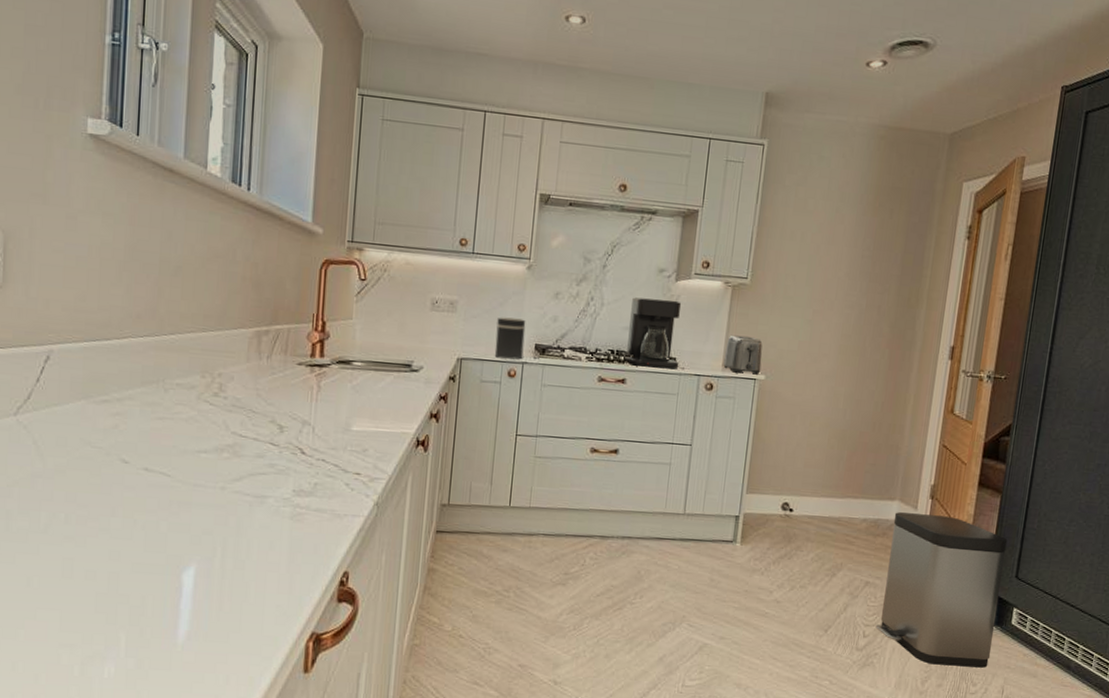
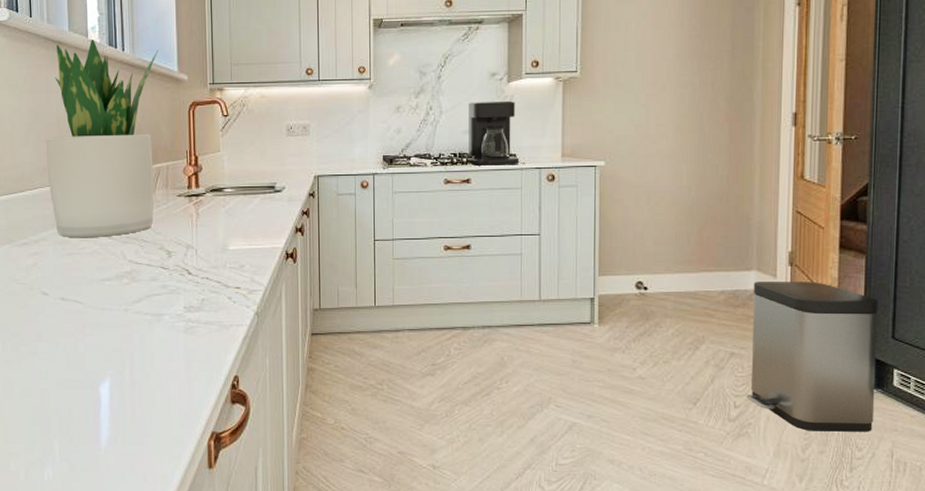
planter: none [141,172,291,403] -> present [46,39,158,238]
cylinder: present [494,317,526,360] -> none [346,134,373,172]
toaster: present [723,334,763,375] -> none [562,126,600,162]

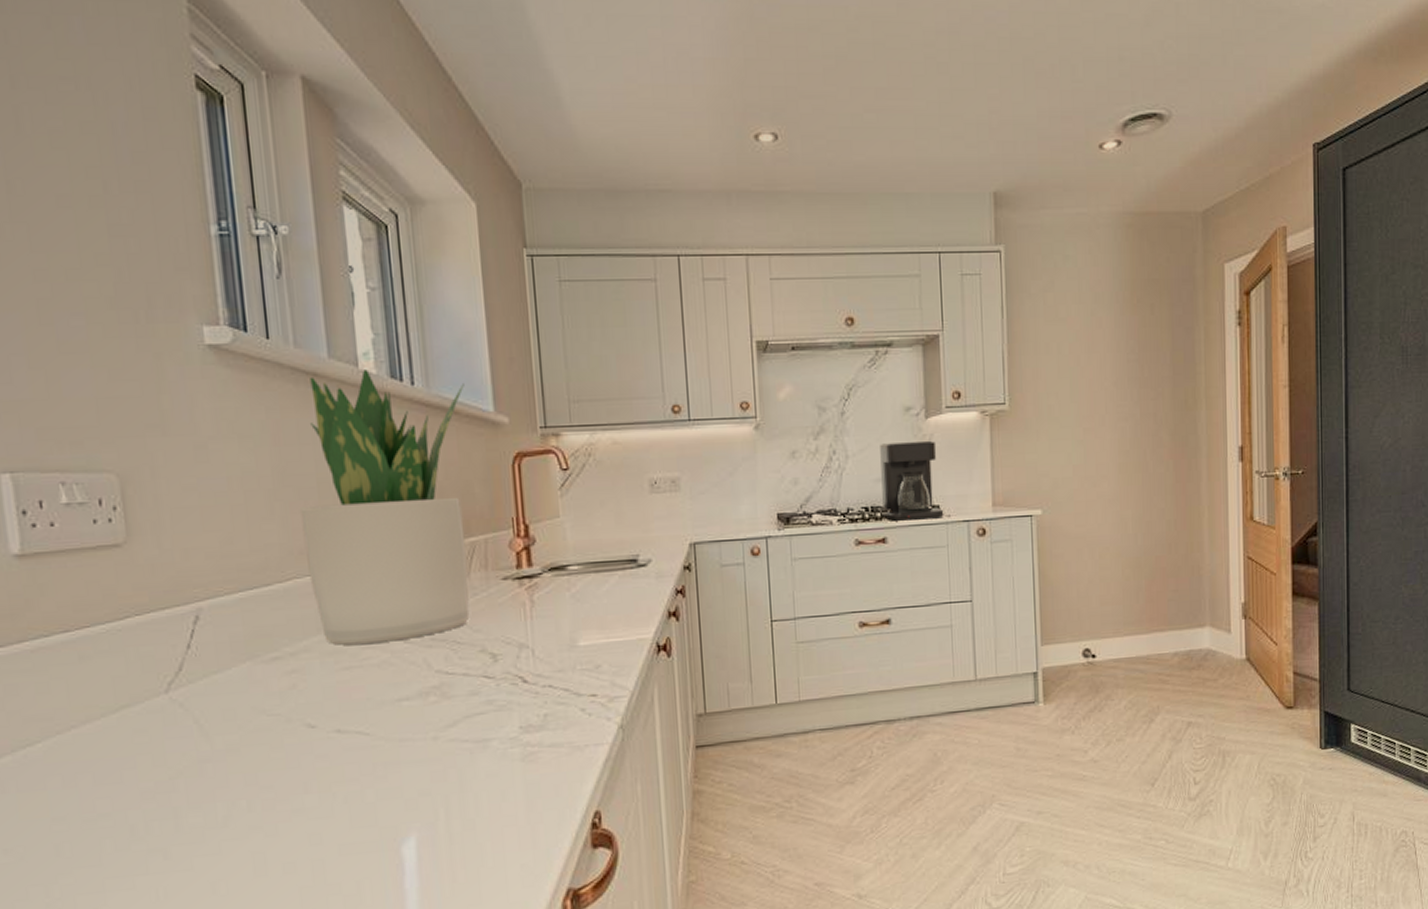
pedal bin: present [746,282,879,432] -> none [1206,634,1334,802]

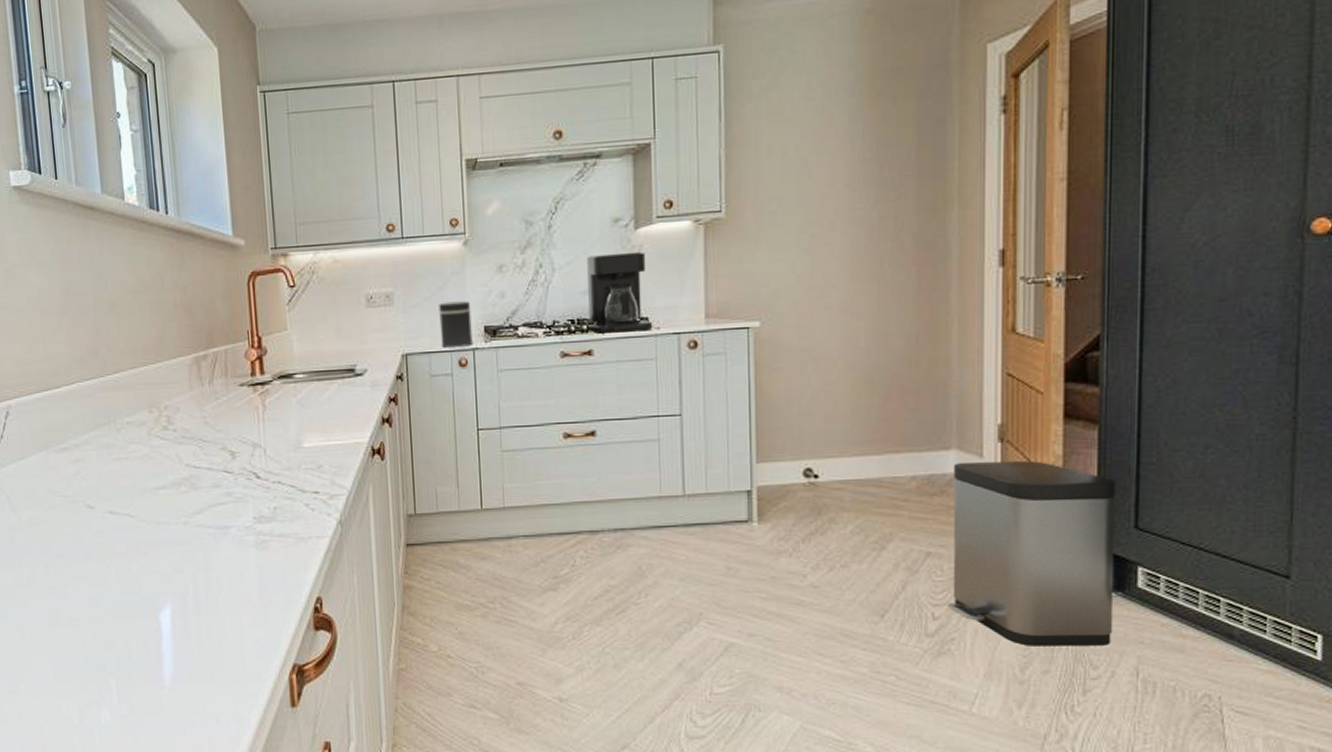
planter: present [301,370,470,646] -> none [81,202,213,440]
cylinder: none [729,487,765,536] -> present [439,301,473,348]
pedal bin: none [1206,634,1334,802] -> present [947,461,1116,646]

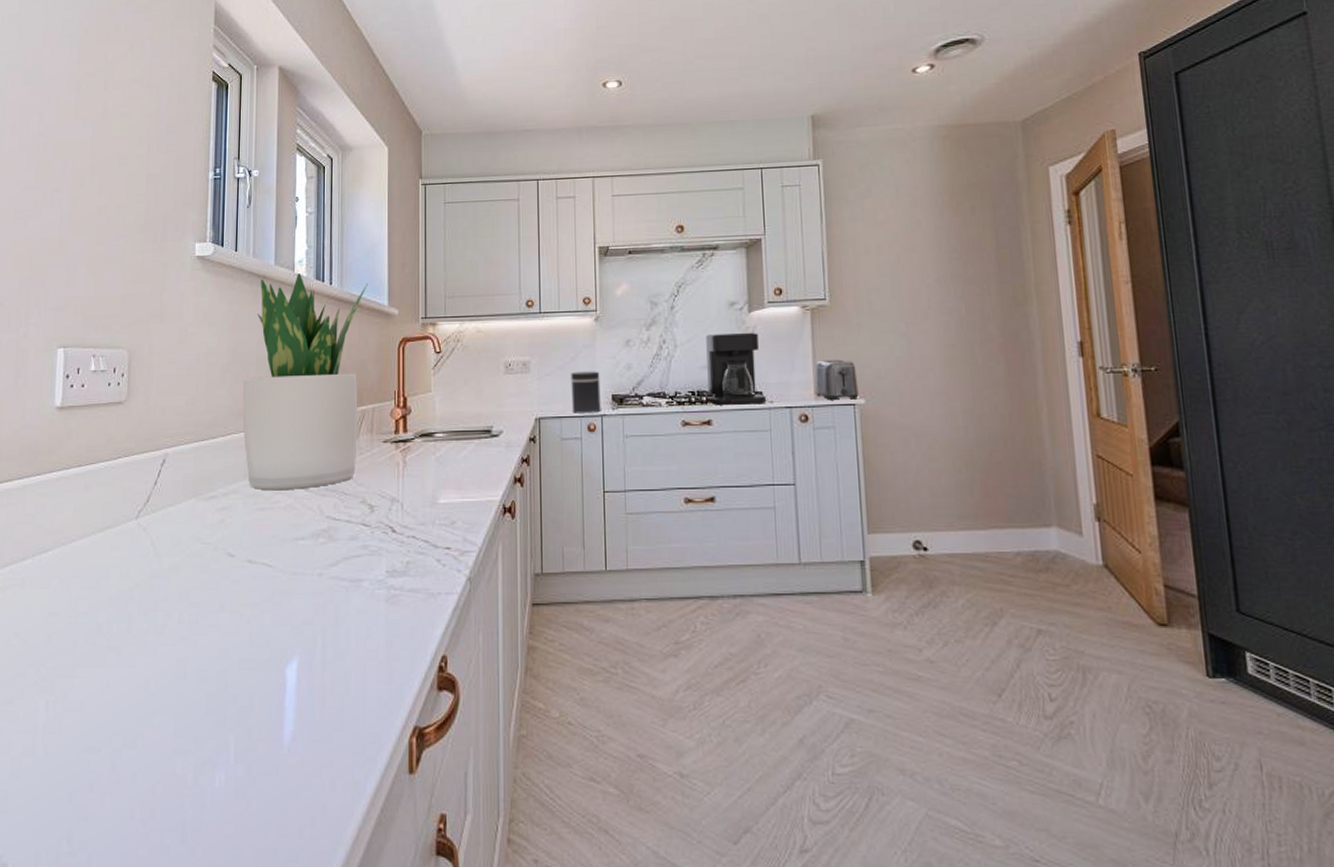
planter: none [81,202,213,440] -> present [243,273,368,491]
toaster: none [706,278,754,324] -> present [814,359,859,400]
pedal bin: present [947,461,1116,646] -> none [1055,541,1230,735]

